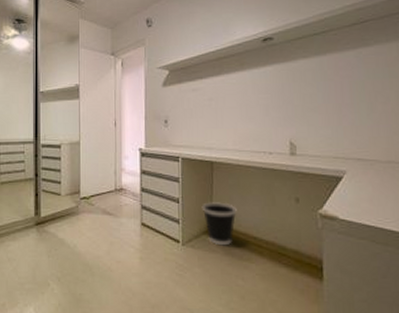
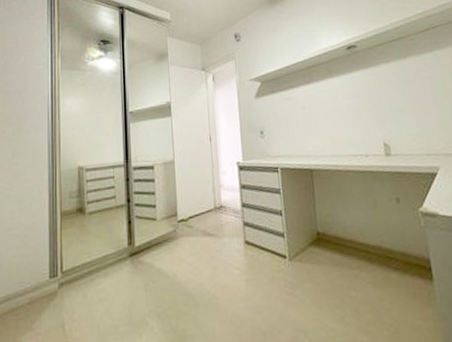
wastebasket: present [201,202,237,246] -> none [305,209,342,256]

